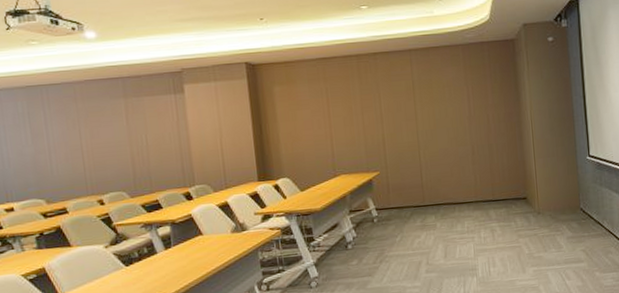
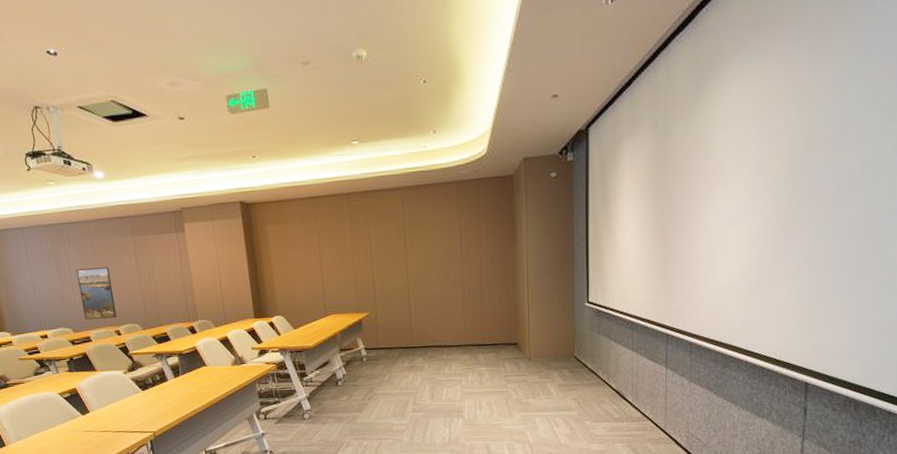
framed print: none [56,131,101,189] -> present [76,267,117,320]

